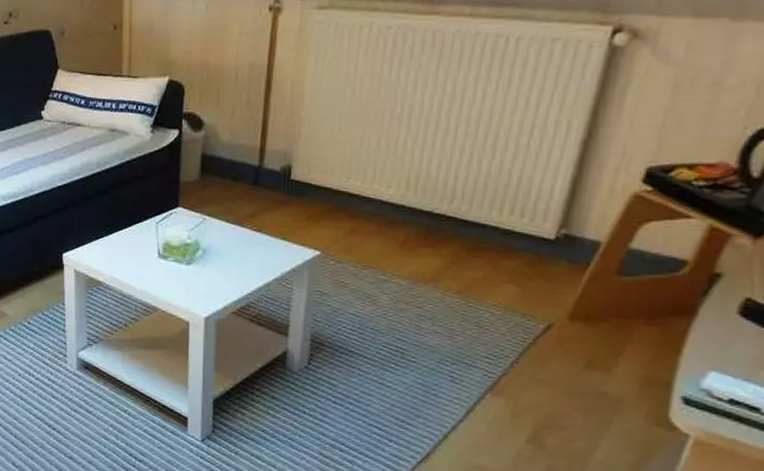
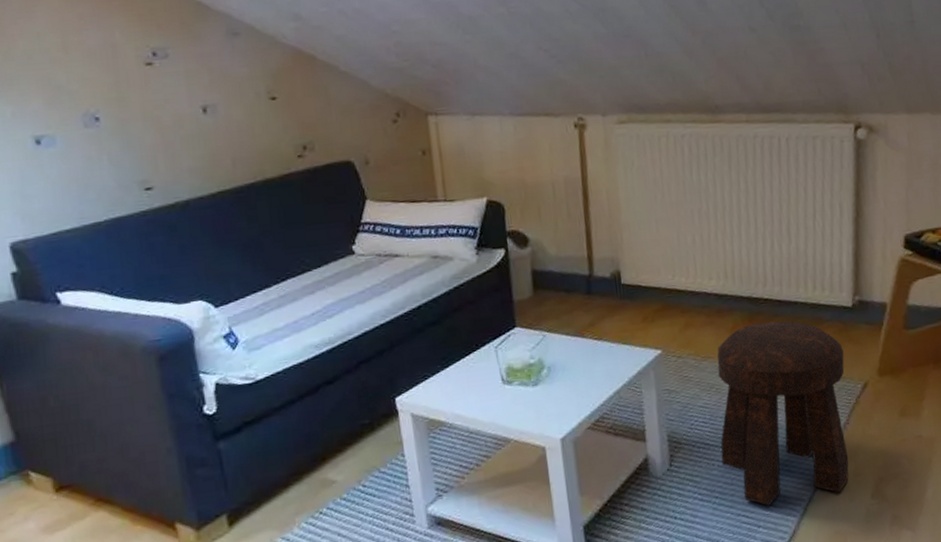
stool: none [363,240,531,429] -> present [717,320,849,506]

